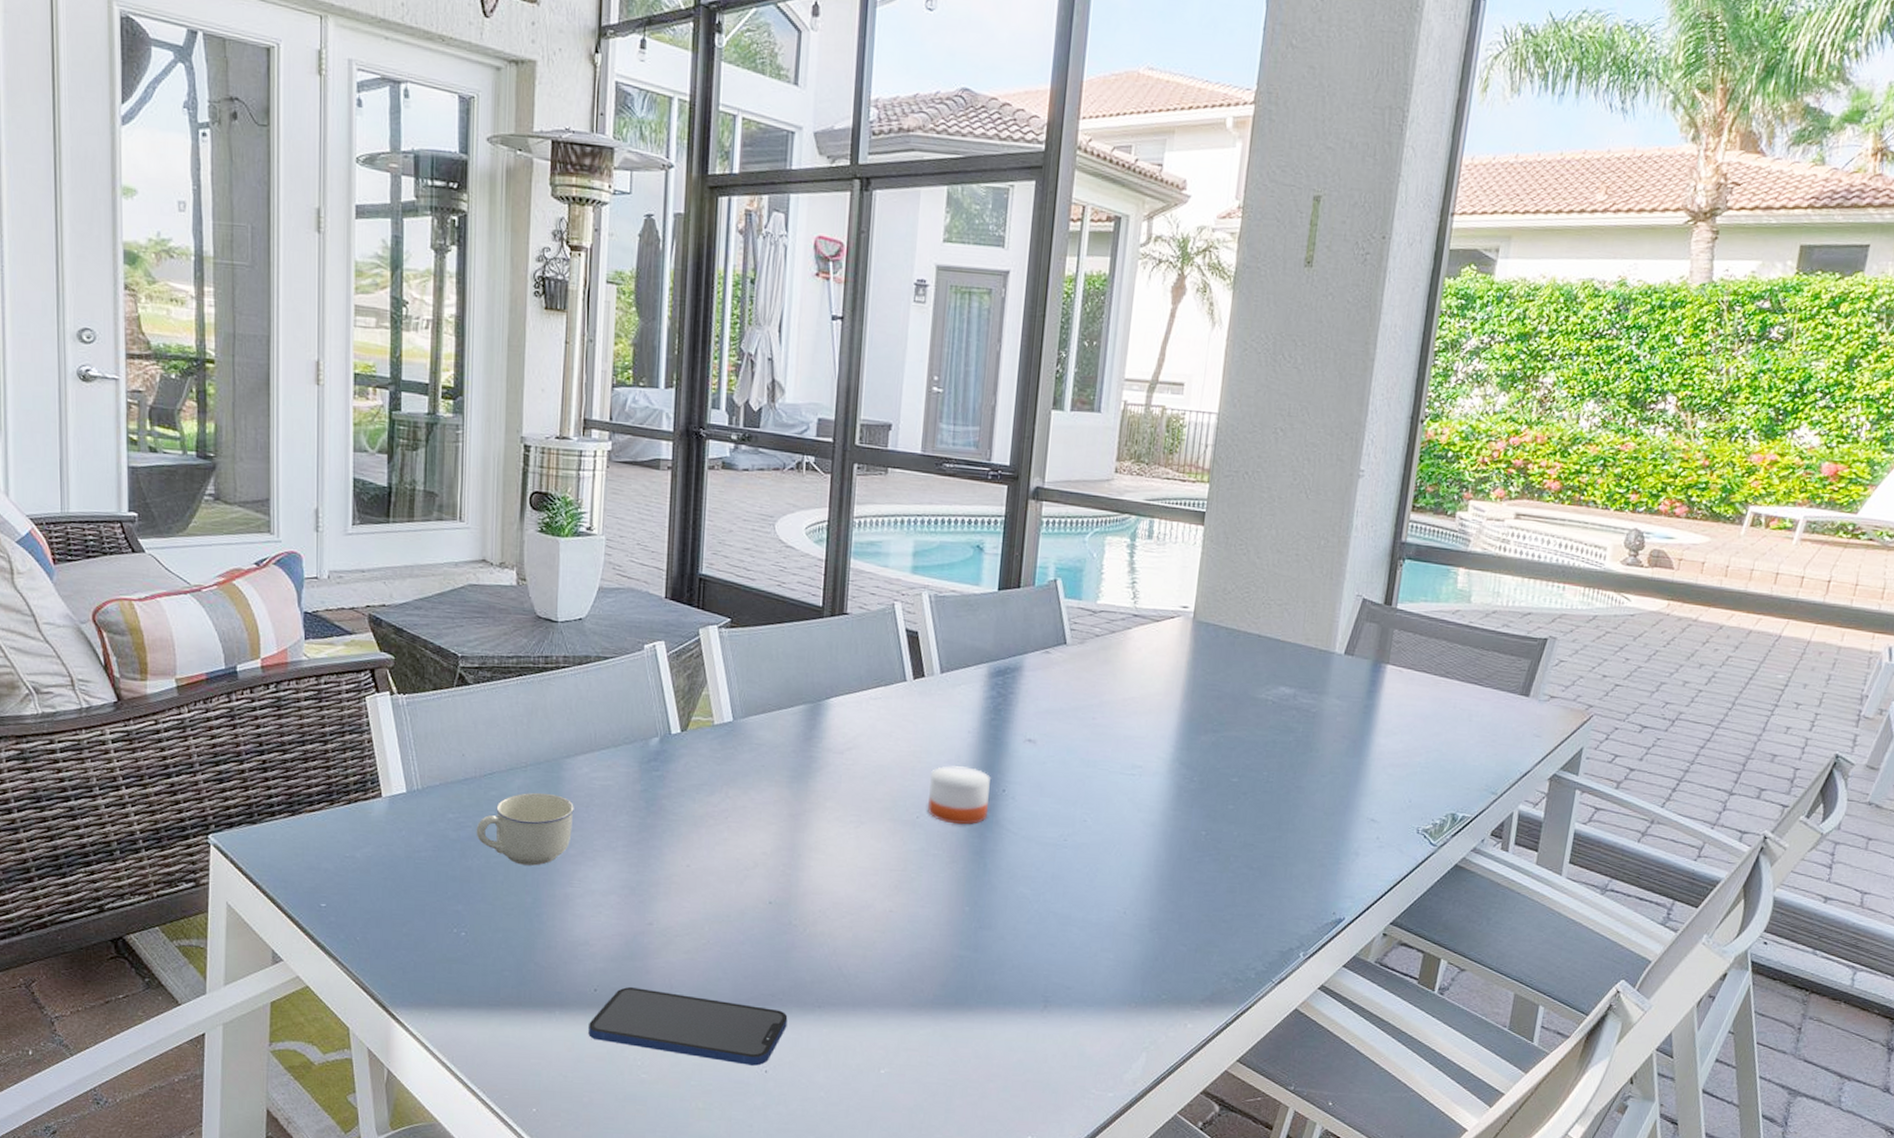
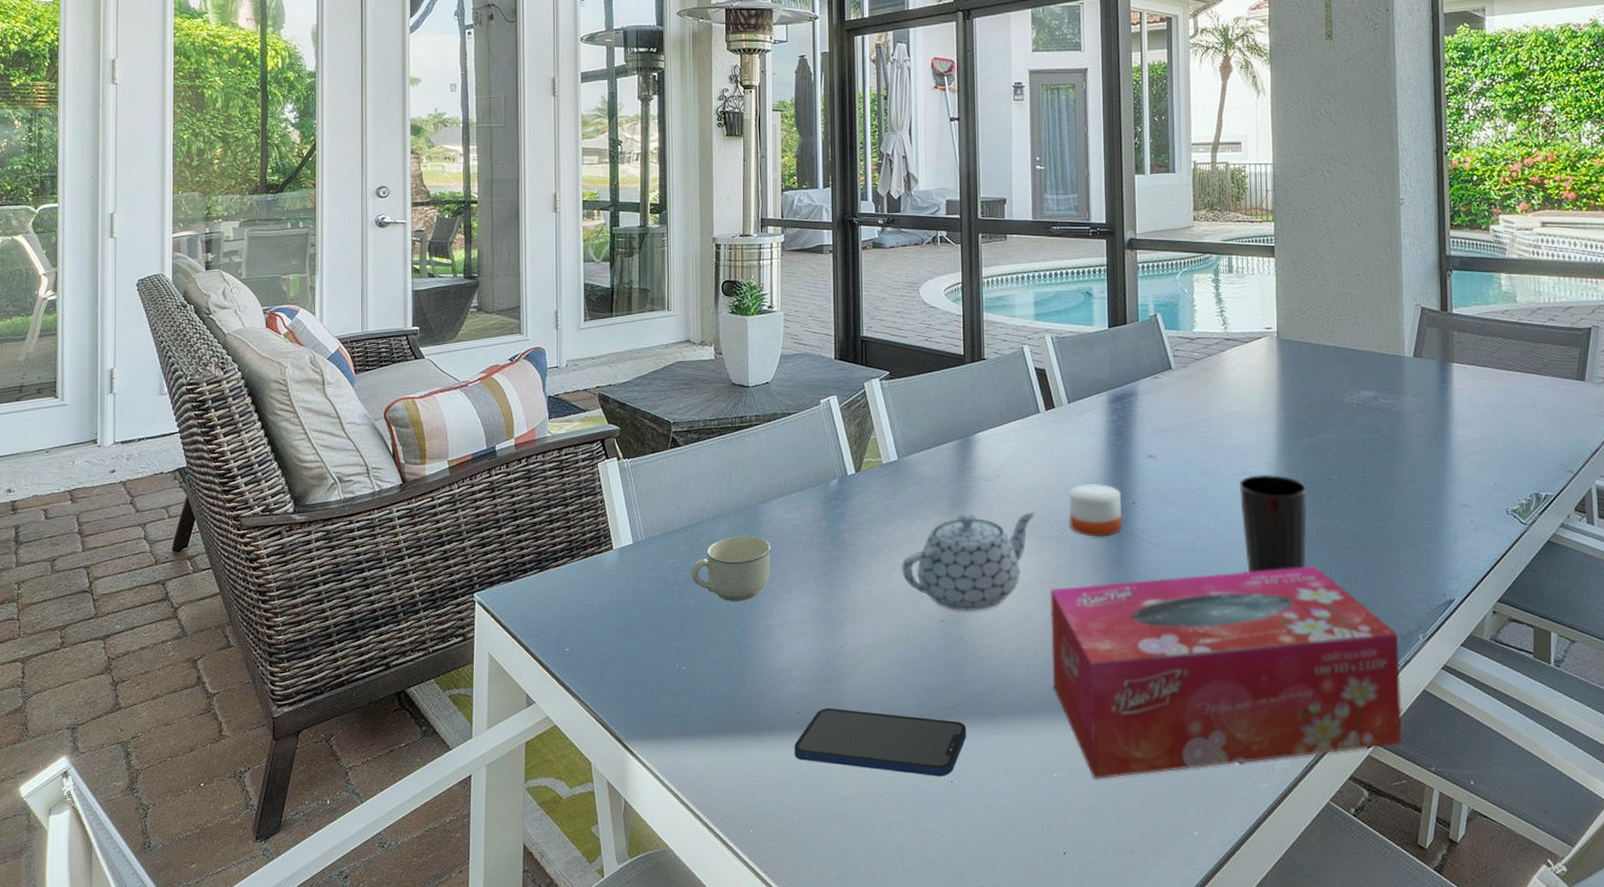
teapot: none [726,786,889,896] -> present [901,512,1035,612]
tissue box: none [889,873,1278,1078] -> present [1050,566,1402,779]
cup: none [1122,769,1202,876] -> present [1239,474,1308,573]

